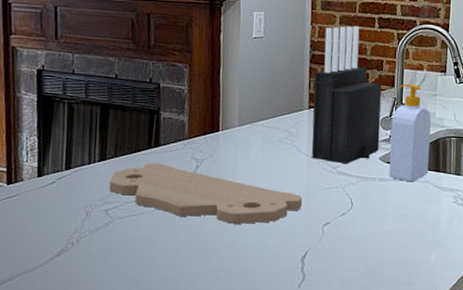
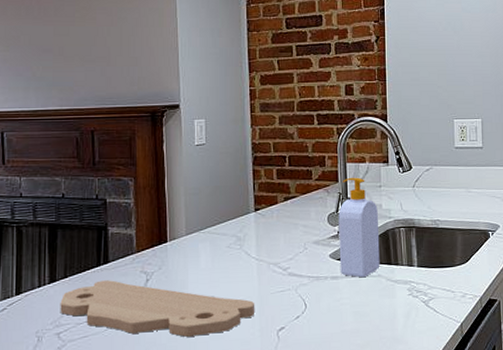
knife block: present [311,26,382,164] -> none [258,125,328,265]

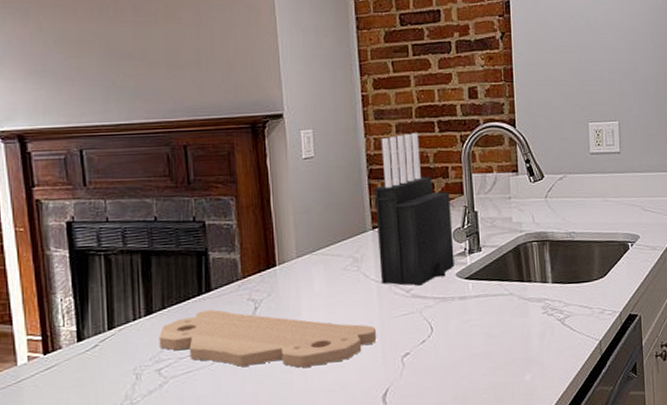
knife block: none [258,125,328,265] -> present [375,133,454,286]
soap bottle: present [338,177,380,278] -> none [465,188,512,297]

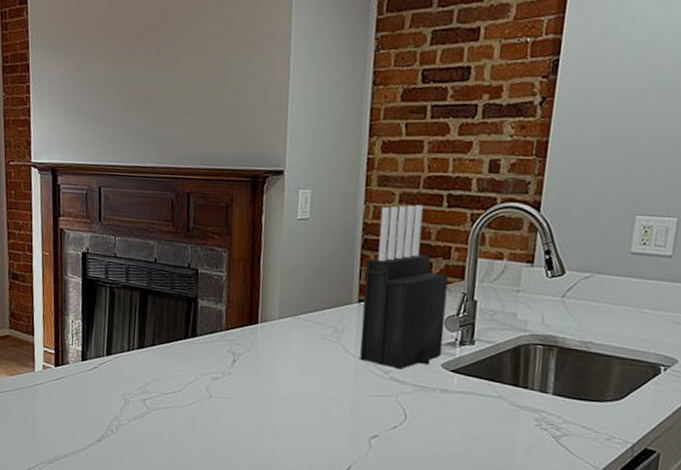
cutting board: present [159,309,377,368] -> none [146,353,348,429]

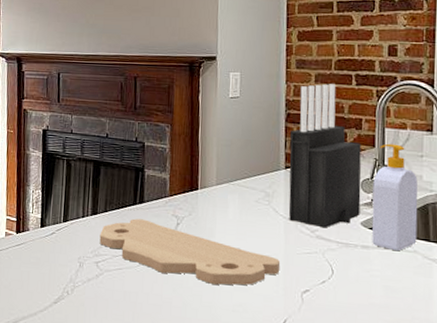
cutting board: none [146,353,348,429] -> present [99,218,281,286]
soap bottle: none [453,276,511,397] -> present [372,143,418,252]

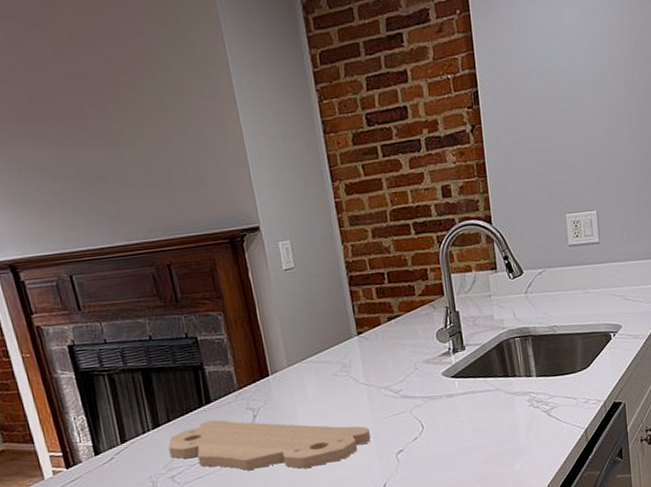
knife block: present [288,83,361,228] -> none [356,237,440,387]
soap bottle: present [372,143,418,252] -> none [447,288,497,393]

